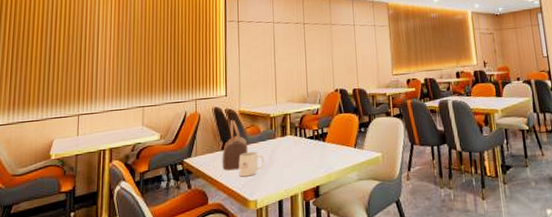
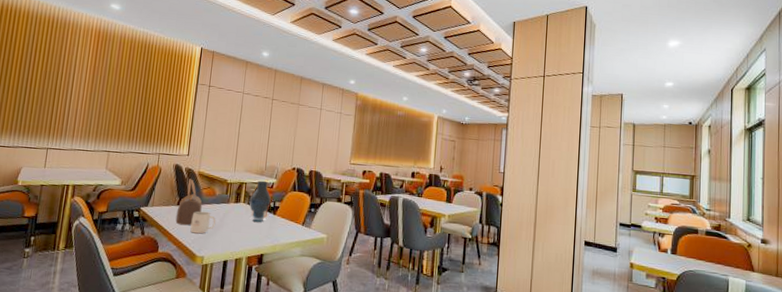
vase: none [296,108,319,153] -> present [249,180,272,222]

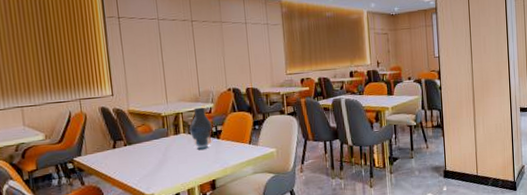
handbag: present [175,179,203,226] -> none [114,119,141,168]
mug: present [190,211,216,234] -> none [131,149,159,174]

